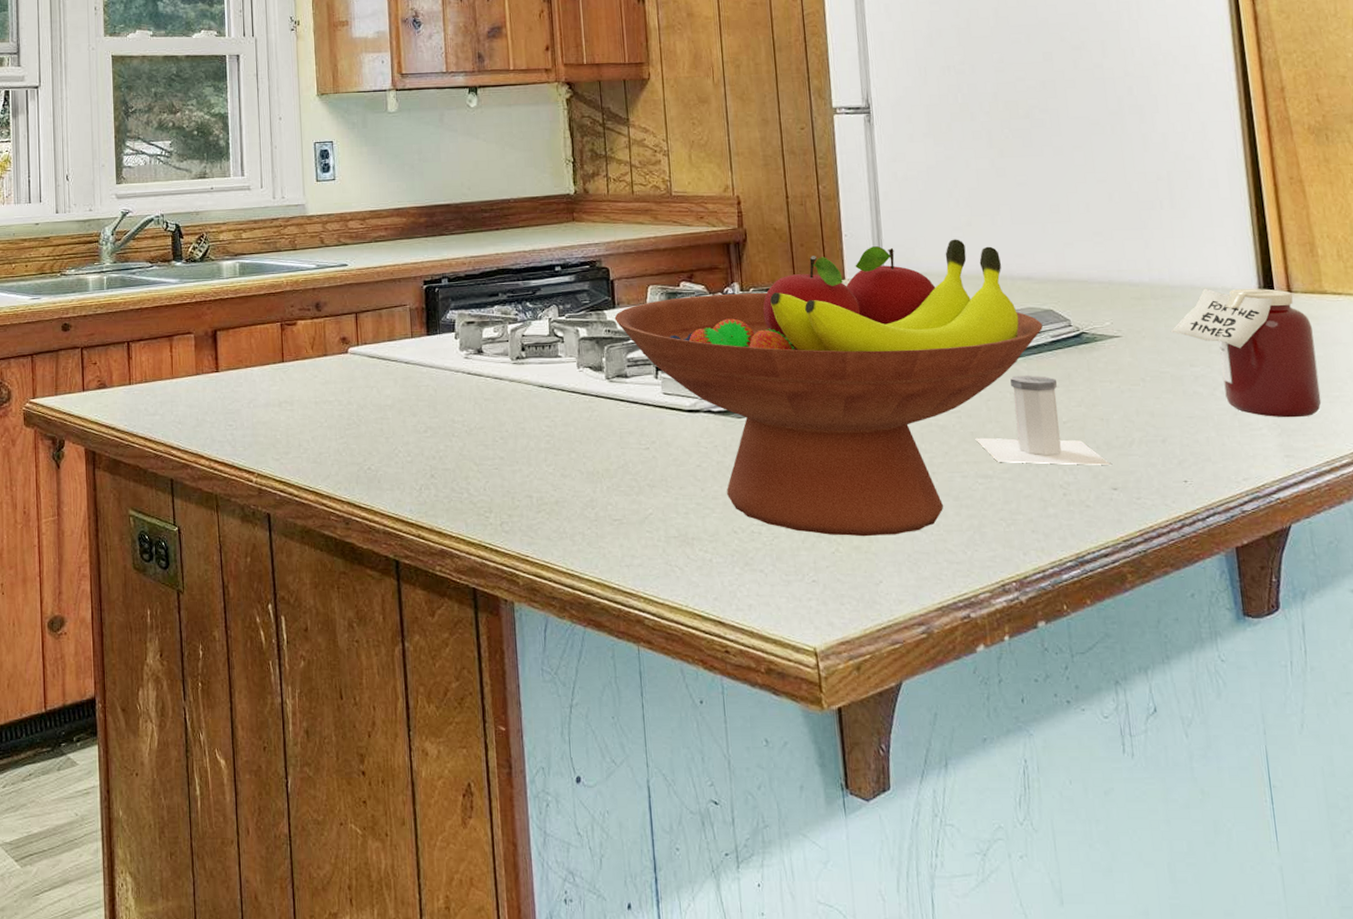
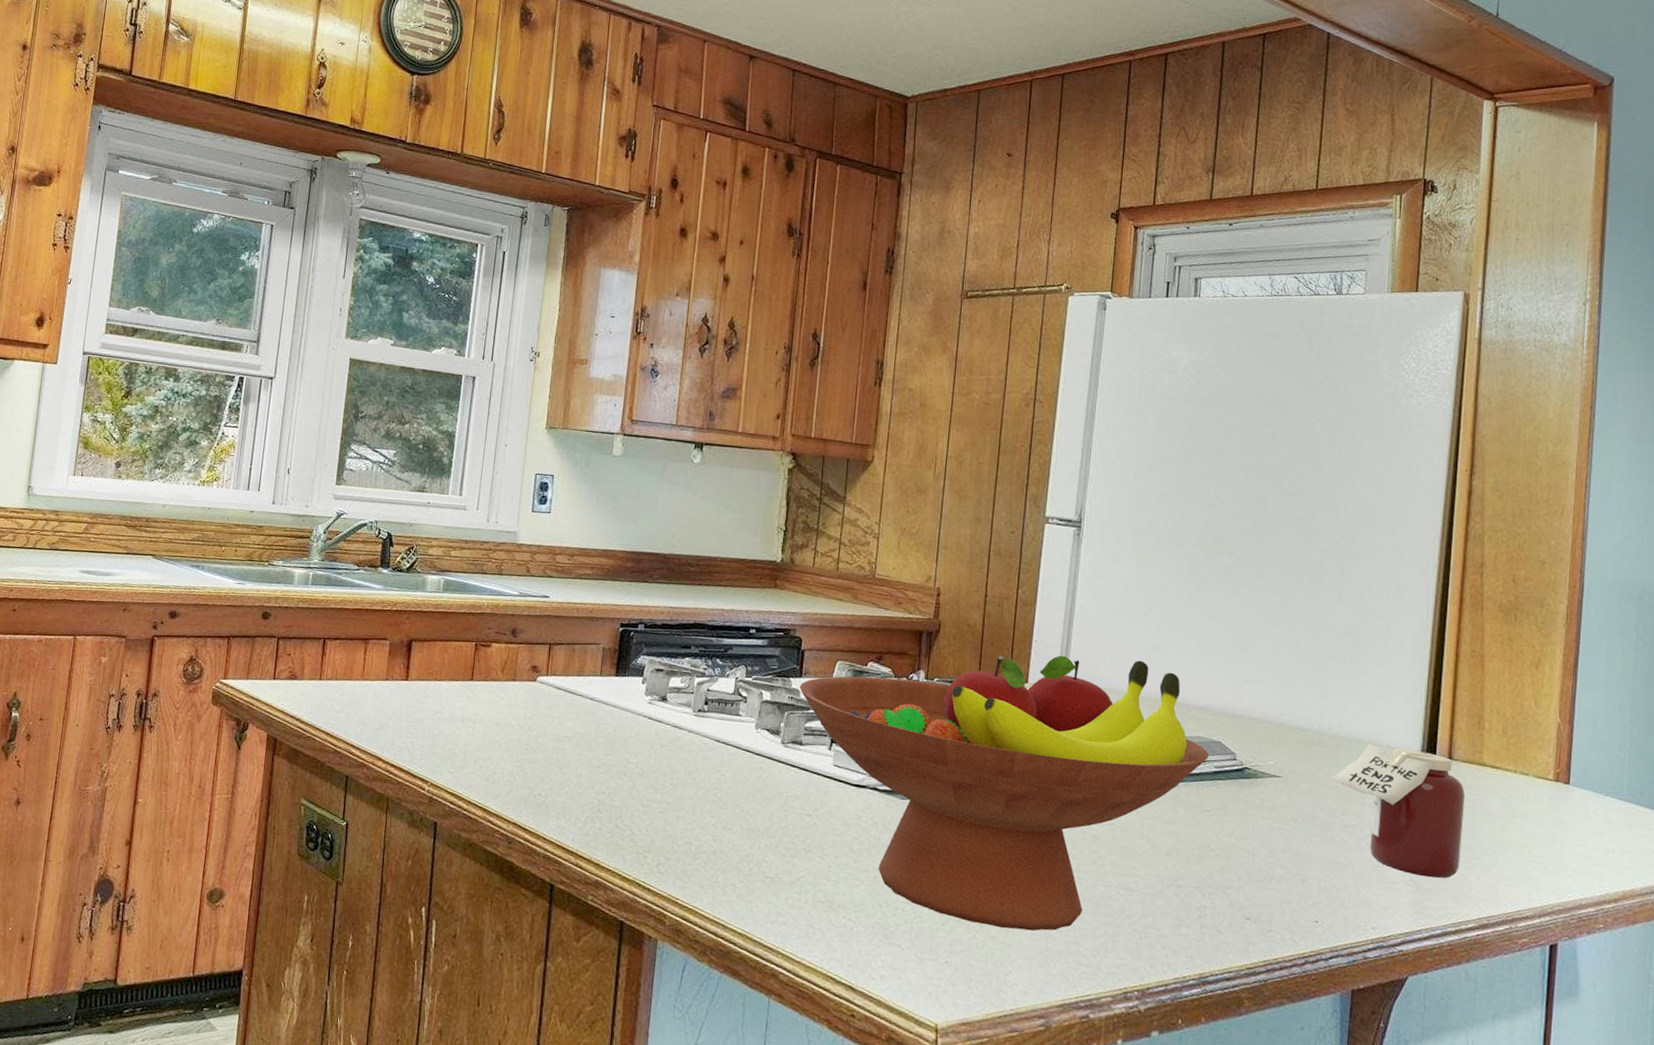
salt shaker: present [975,375,1111,465] -> none [1124,799,1249,896]

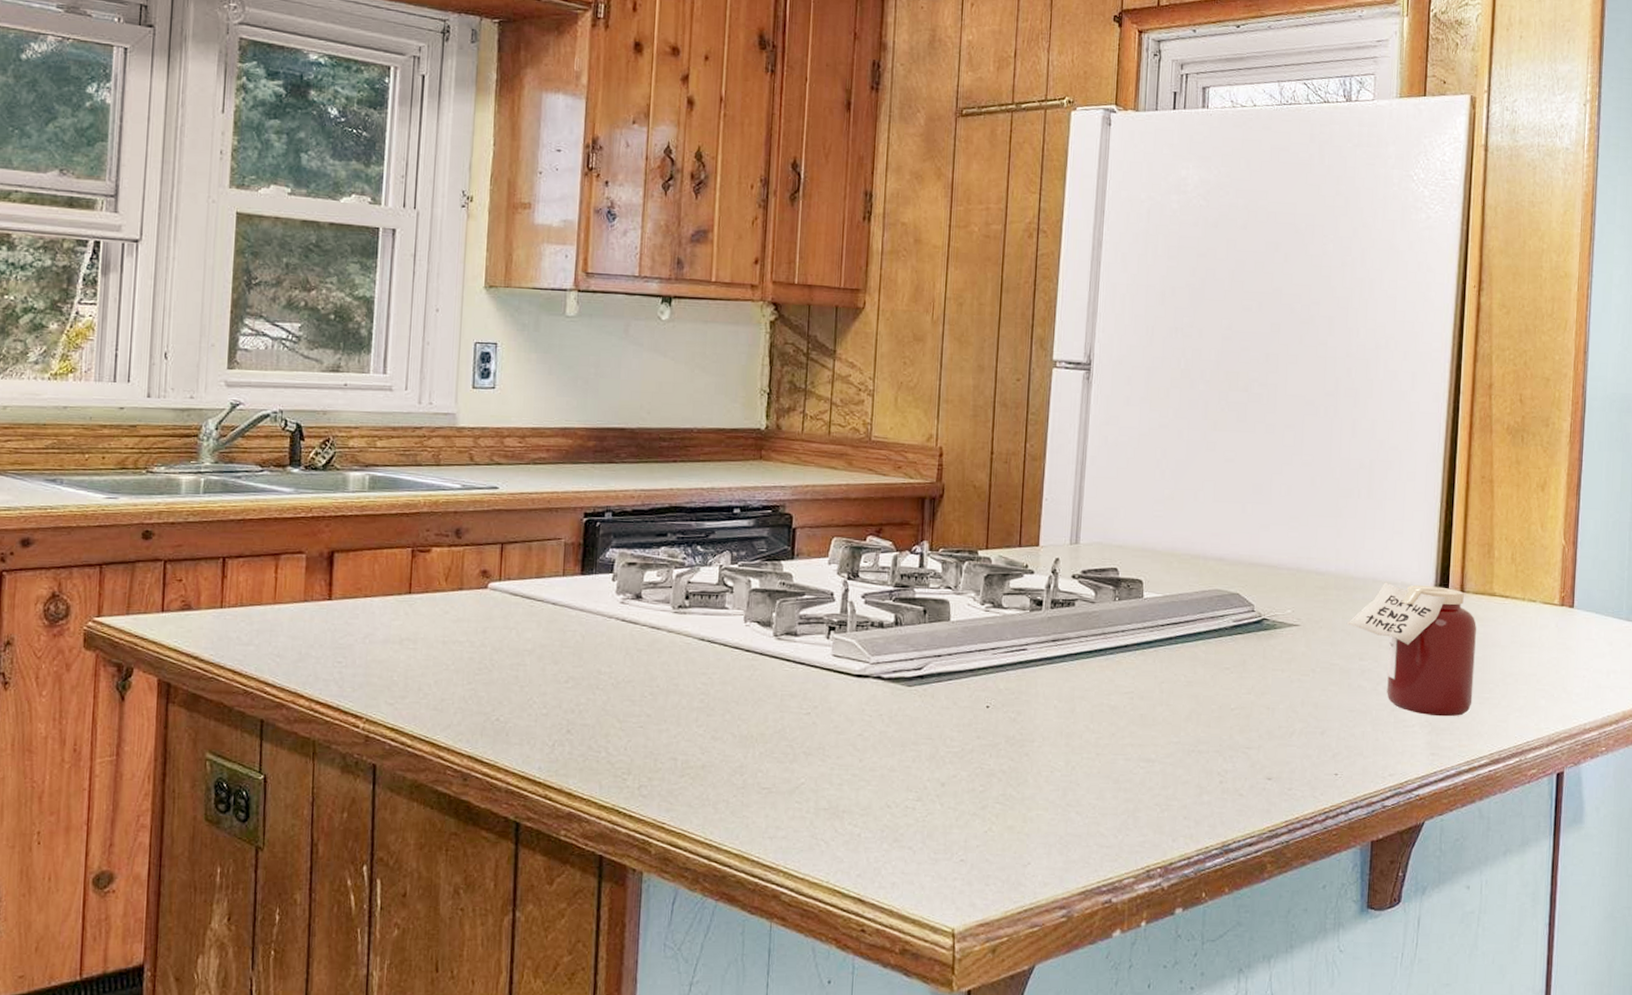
fruit bowl: present [799,656,1209,931] -> none [791,512,1227,817]

